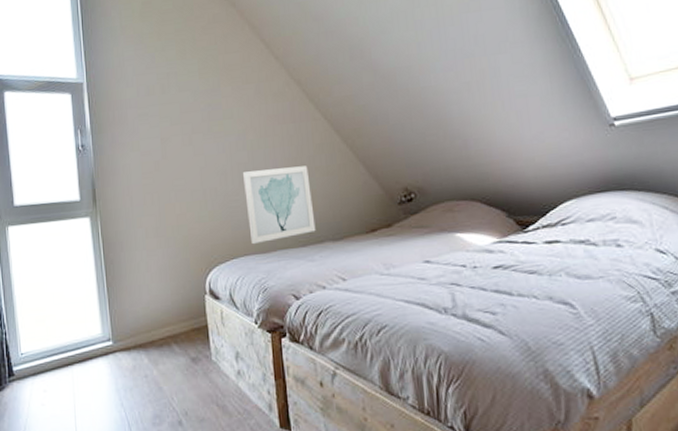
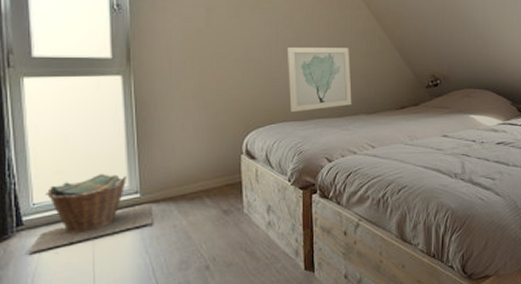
laundry basket: none [19,321,126,405] -> present [28,174,153,253]

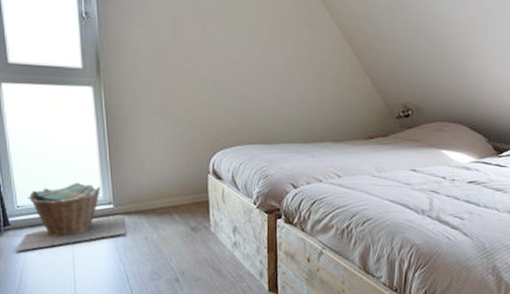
wall art: present [288,48,352,113] -> none [254,67,319,135]

